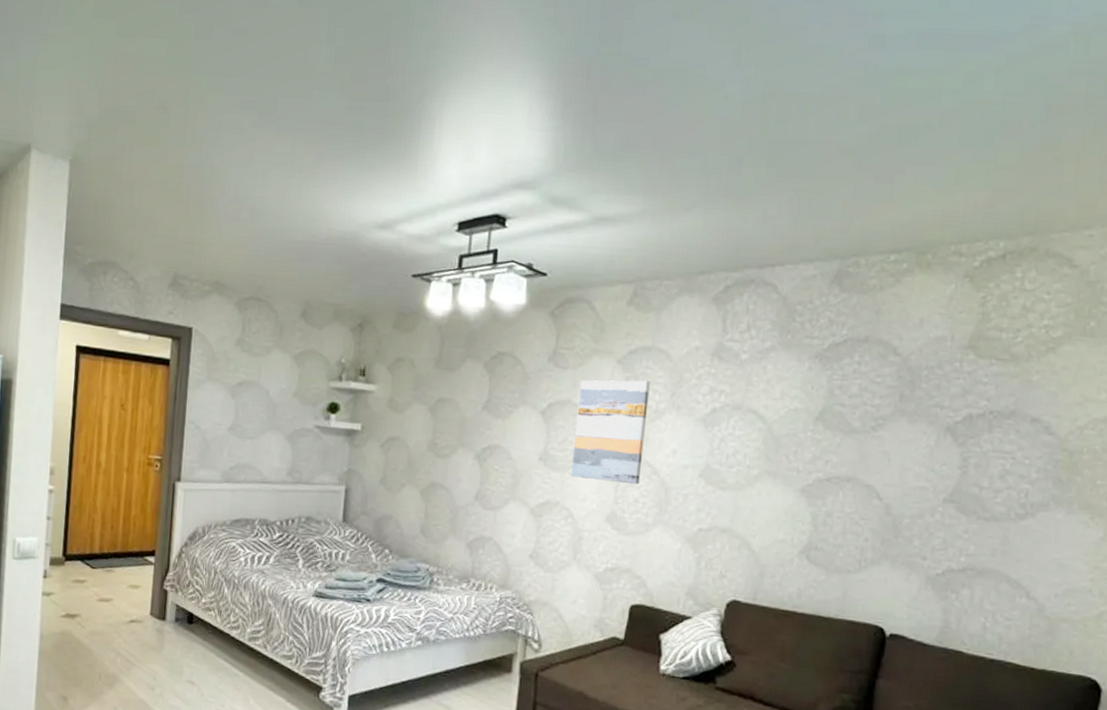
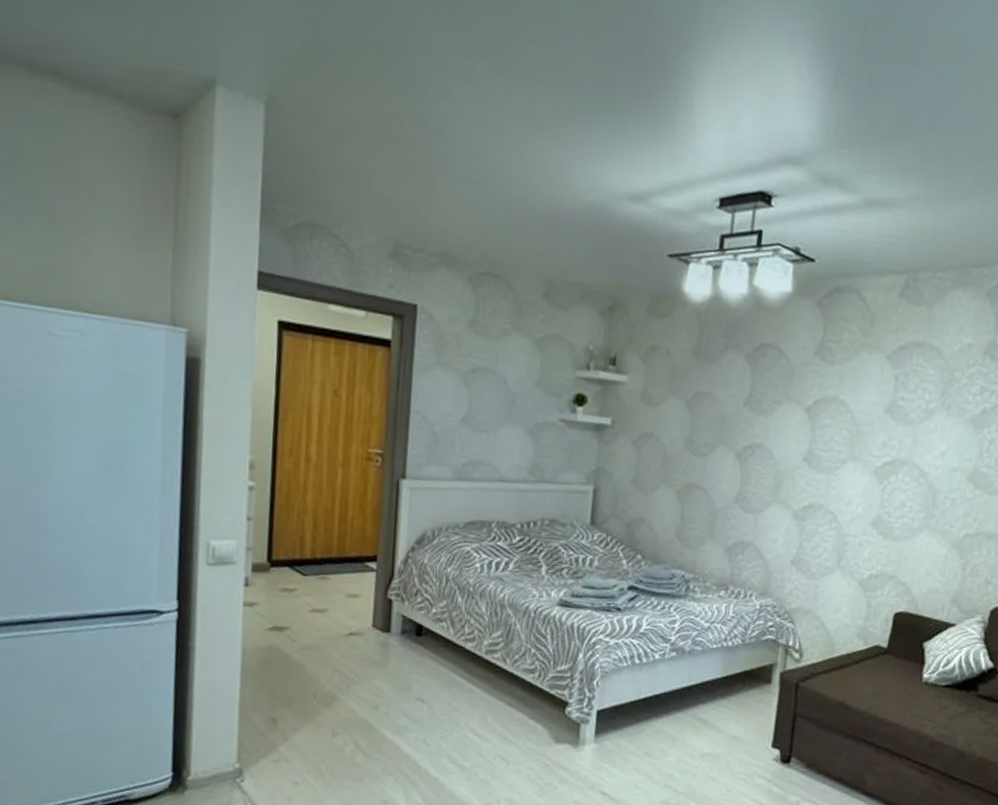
wall art: present [571,380,650,485] -> none [836,376,920,488]

